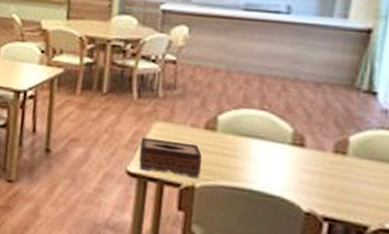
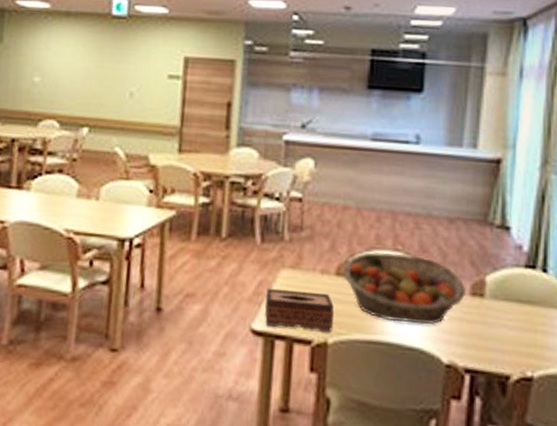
fruit basket: none [212,110,329,176] -> present [344,252,465,324]

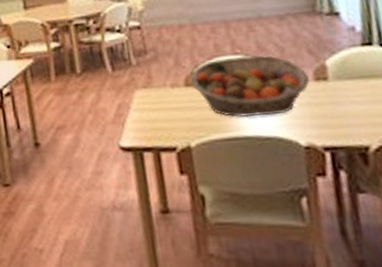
tissue box: present [264,288,335,333] -> none [126,103,193,142]

